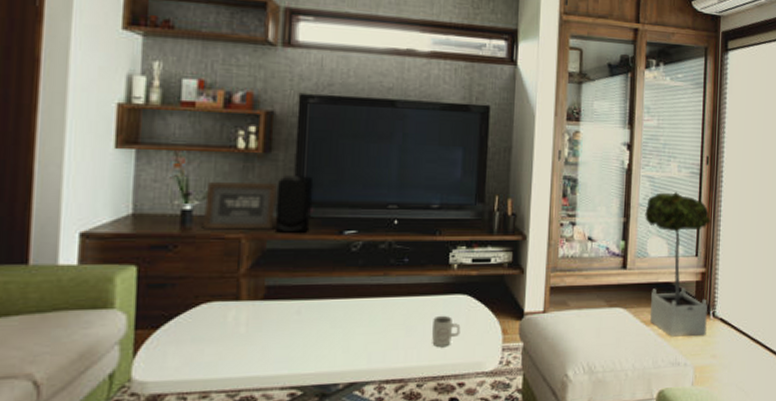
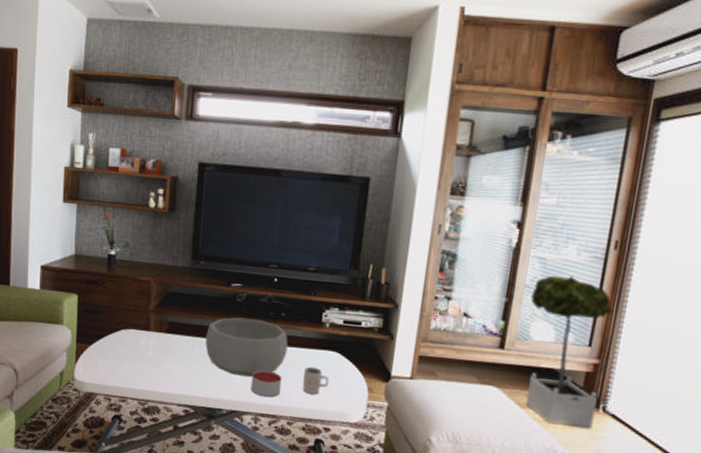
picture frame: present [202,182,277,230] -> none [122,234,179,277]
speaker: present [275,176,312,234] -> none [176,232,207,283]
decorative bowl: none [314,269,413,339] -> present [205,317,288,377]
candle: none [372,328,408,360] -> present [250,370,282,398]

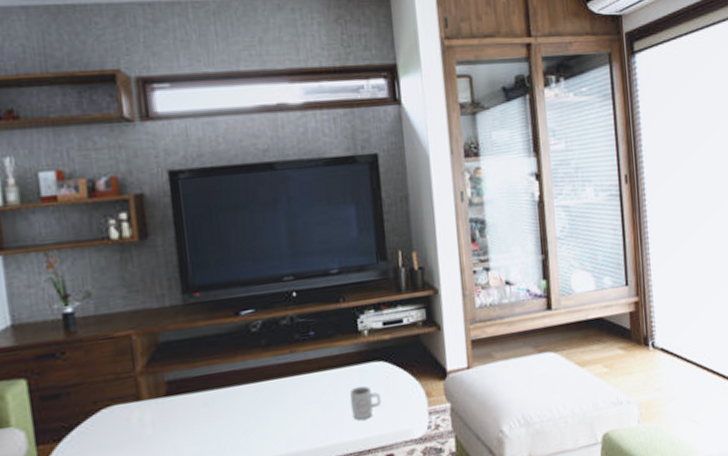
decorative bowl: present [205,317,288,377] -> none [220,346,326,425]
candle: present [250,370,282,398] -> none [288,406,328,441]
potted tree: present [525,275,613,429] -> none [564,218,647,376]

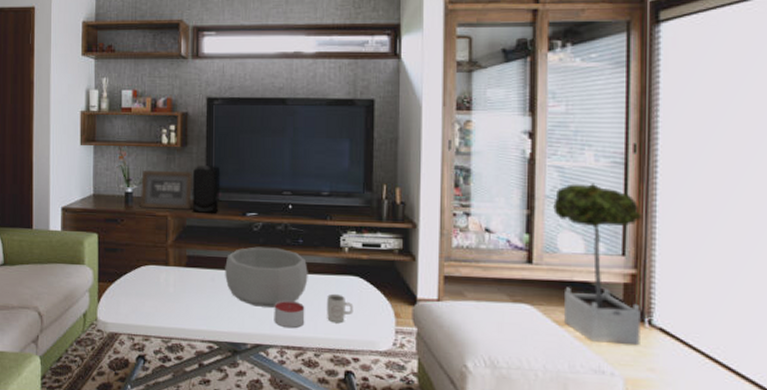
picture frame: none [86,270,164,332] -> present [140,170,192,210]
speaker: none [160,258,203,324] -> present [192,165,219,215]
decorative bowl: none [220,346,326,425] -> present [225,247,308,308]
candle: none [288,406,328,441] -> present [274,300,305,329]
potted tree: none [564,218,647,376] -> present [553,182,642,346]

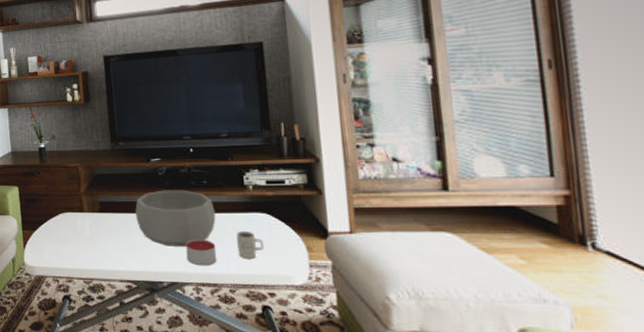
picture frame: present [140,170,192,210] -> none [52,124,99,161]
speaker: present [192,165,219,215] -> none [97,117,125,162]
potted tree: present [553,182,642,346] -> none [464,103,585,271]

